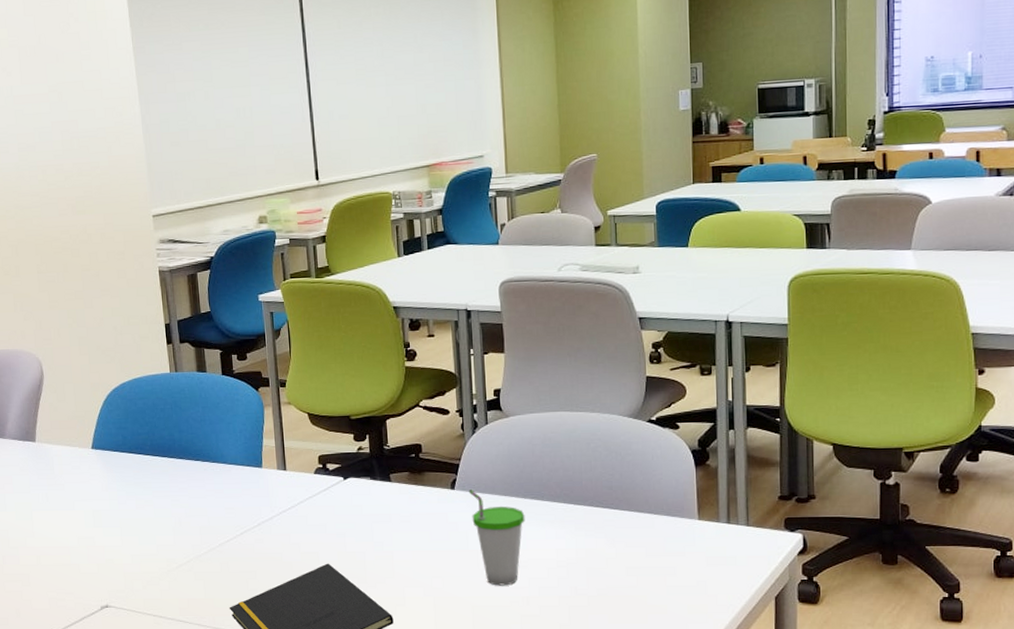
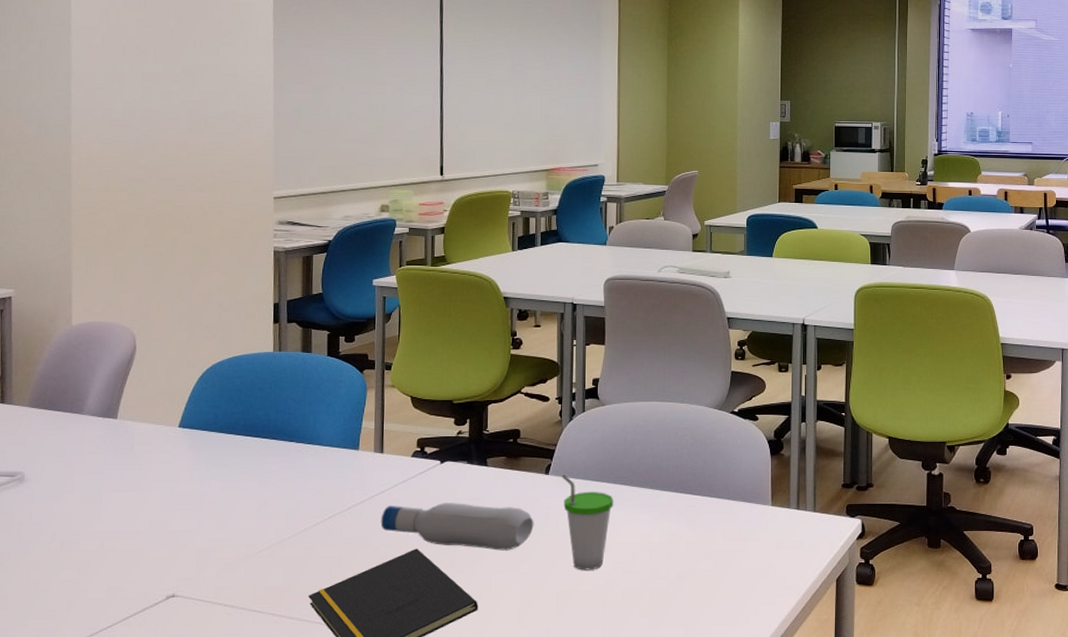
bottle: none [290,519,443,566] -> present [380,503,534,551]

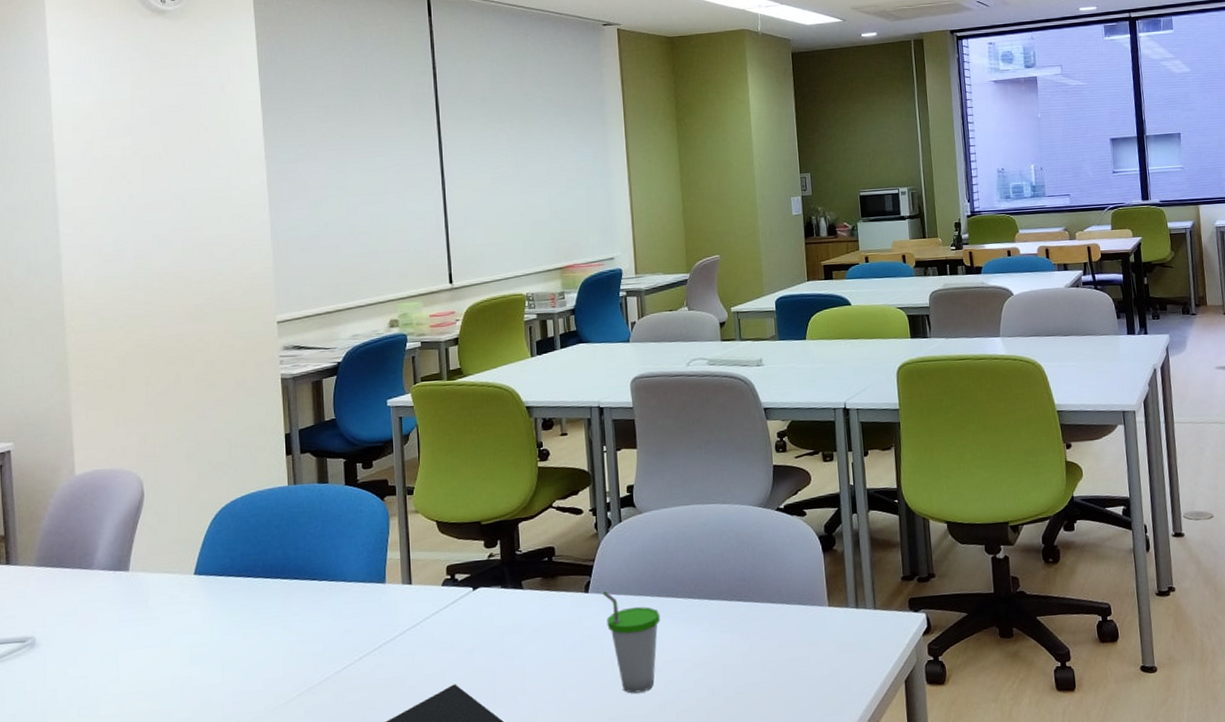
bottle: present [380,503,534,551] -> none [414,631,577,680]

